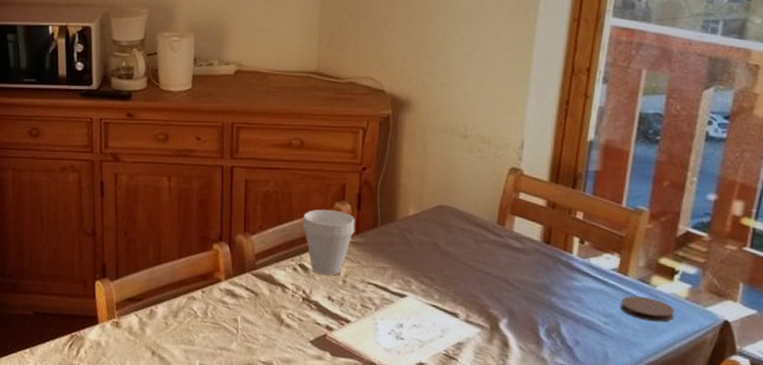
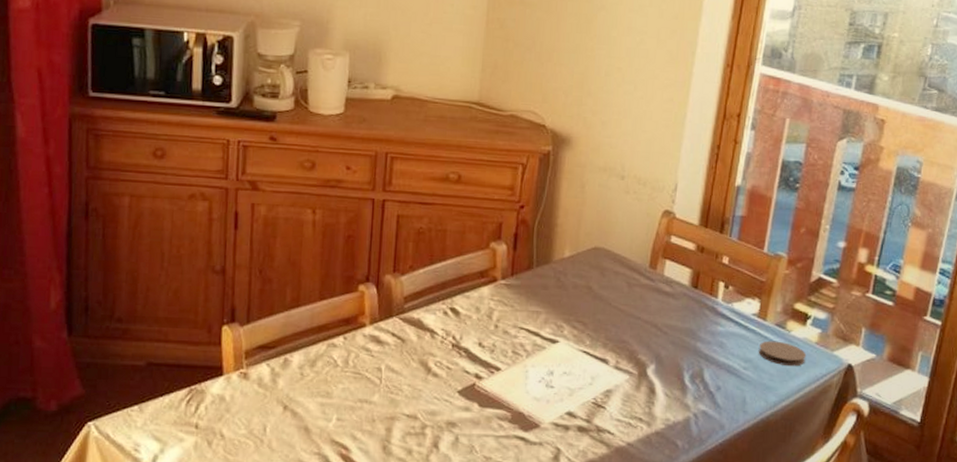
cup: present [302,210,355,276] -> none [455,249,511,320]

